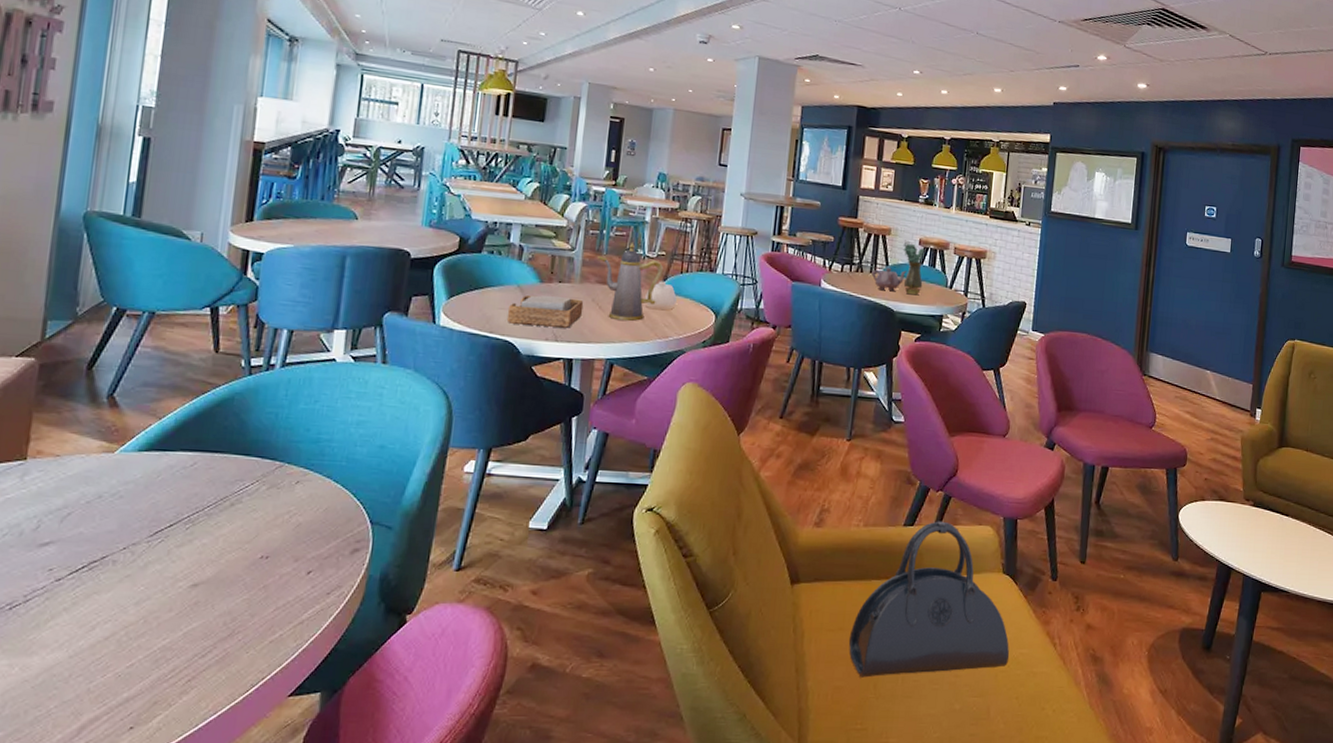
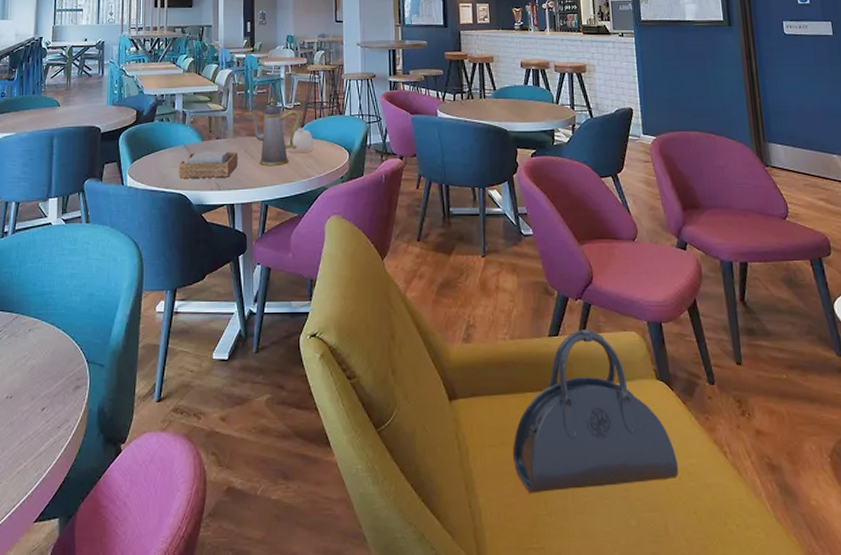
teapot: present [871,267,907,292] -> none [481,91,514,114]
vase: present [903,240,925,296] -> none [506,64,531,114]

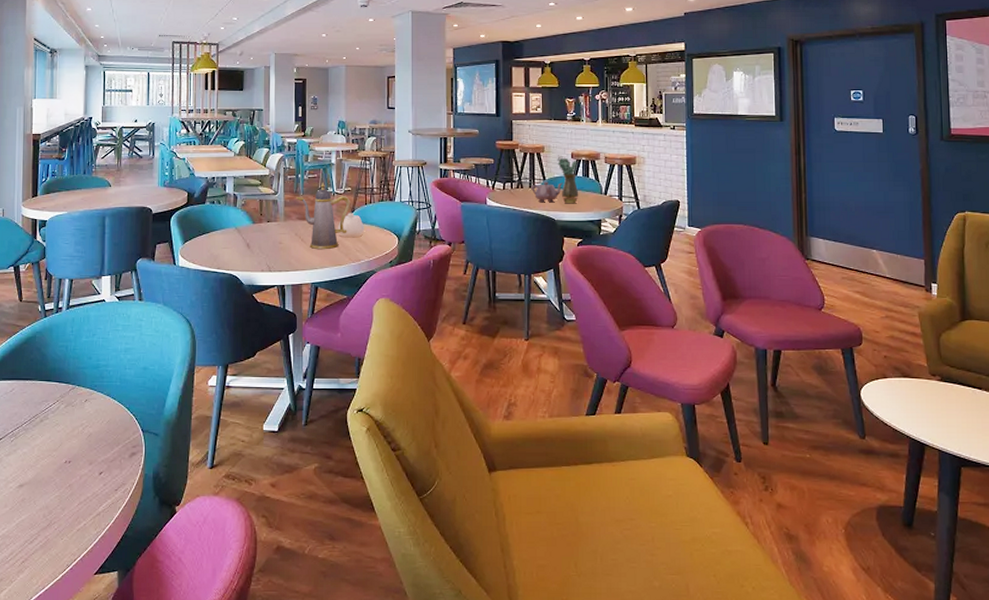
napkin holder: present [178,150,238,178] -> none [229,233,289,260]
teapot: none [481,91,514,114] -> present [531,181,563,203]
vase: none [506,64,531,114] -> present [557,155,579,204]
handbag: present [512,329,679,494] -> none [546,409,703,557]

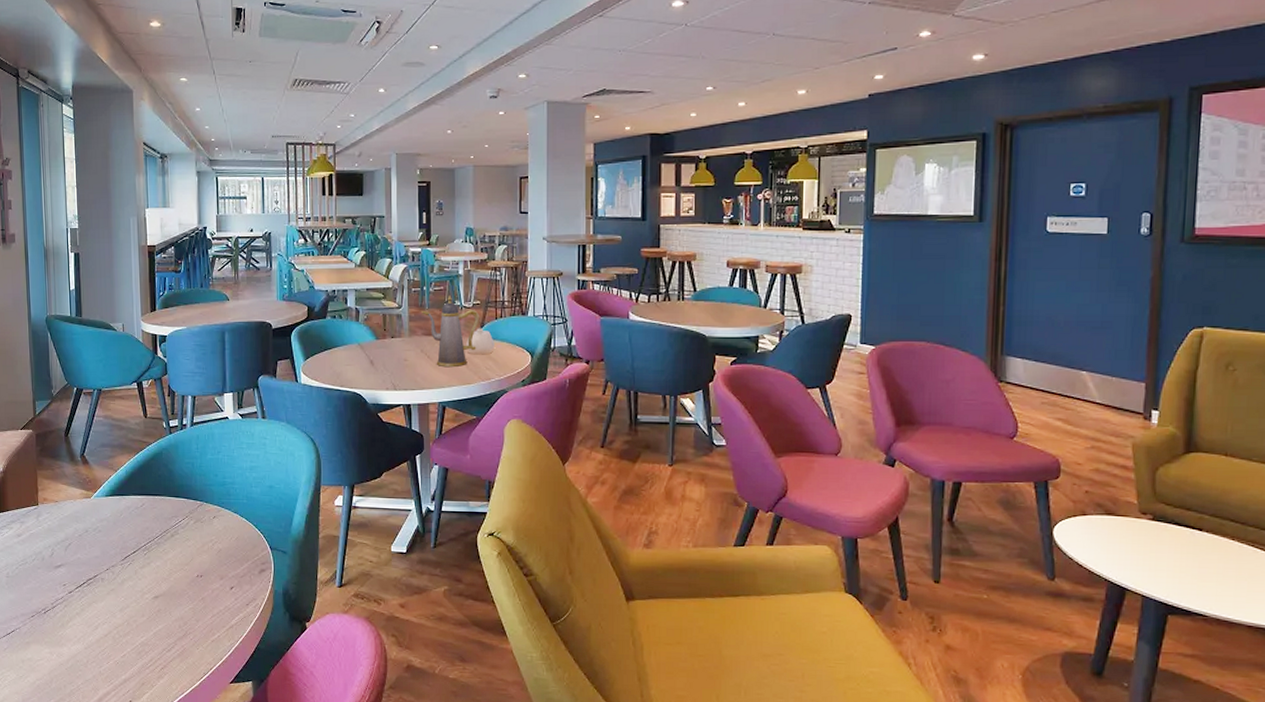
teapot: present [531,181,563,203] -> none [679,293,717,317]
vase: present [557,155,579,204] -> none [710,263,734,319]

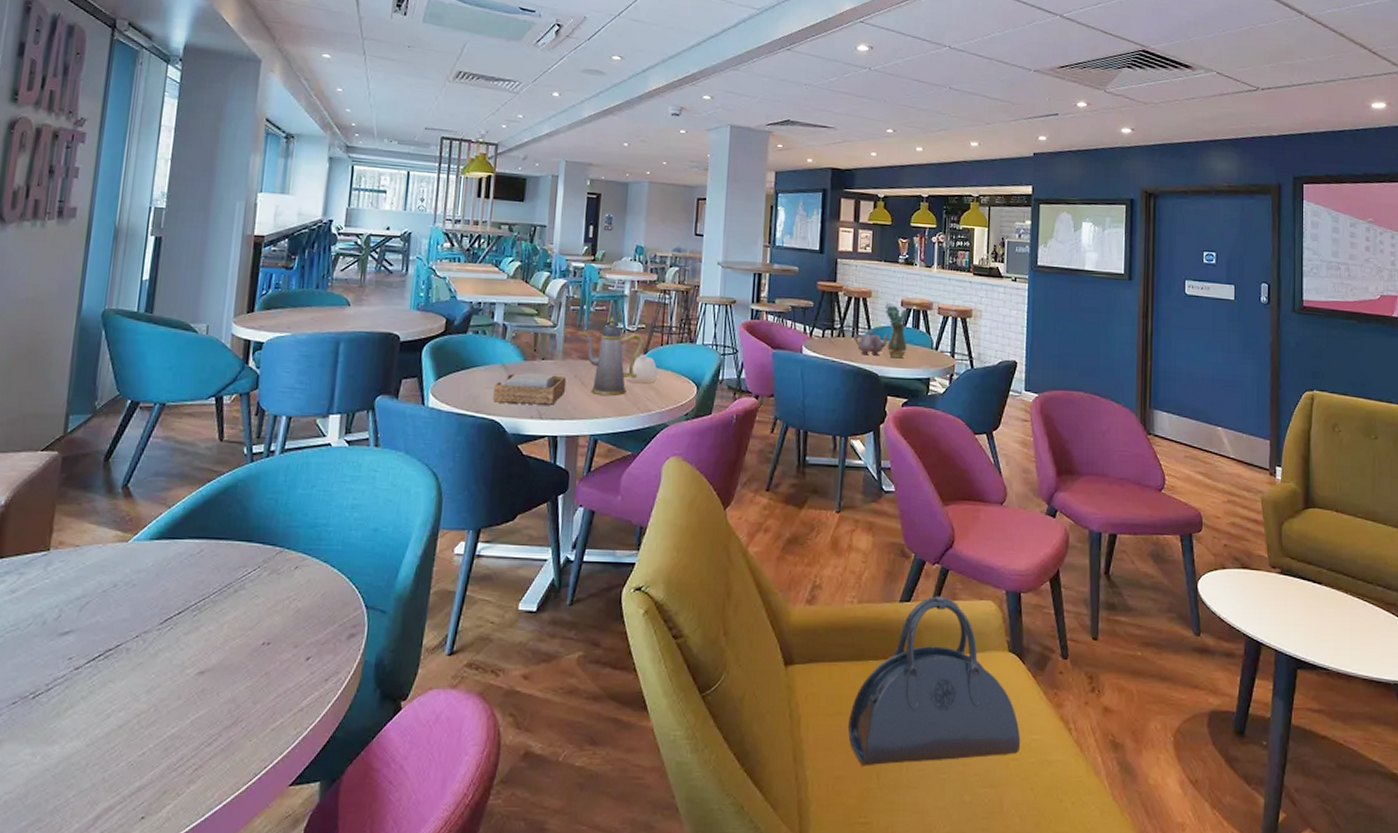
napkin holder: none [352,350,415,378] -> present [492,372,567,405]
teapot: none [679,293,717,317] -> present [853,331,890,356]
handbag: none [687,541,859,689] -> present [847,596,1021,766]
vase: none [710,263,734,319] -> present [885,302,908,359]

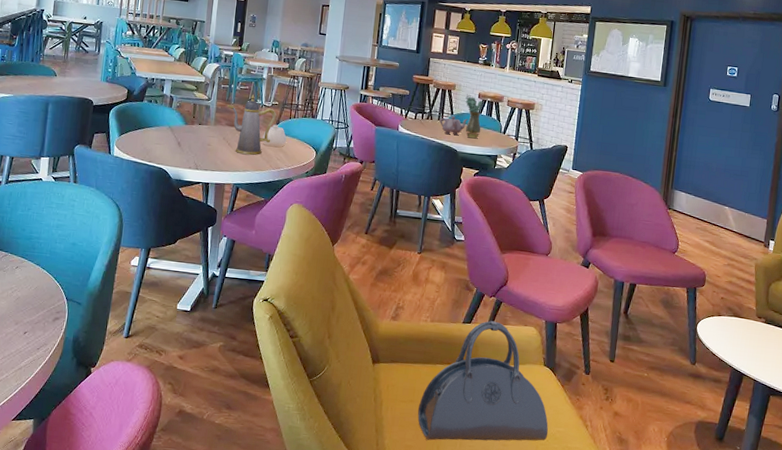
napkin holder: present [492,372,567,405] -> none [161,133,217,160]

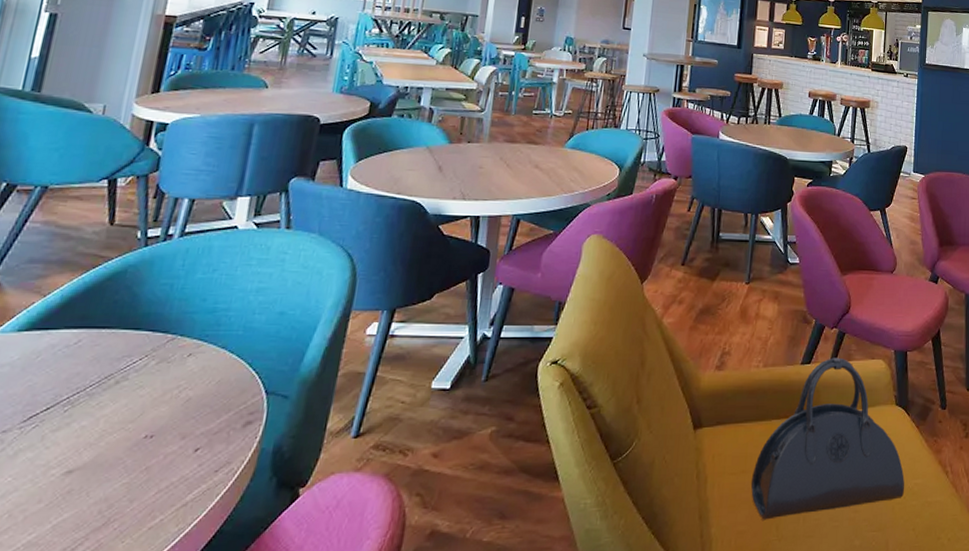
coffee pot: present [226,94,277,155] -> none [505,102,570,177]
sugar bowl: present [262,124,287,148] -> none [551,138,583,166]
teapot: present [439,116,468,136] -> none [766,118,799,141]
vase: present [465,94,483,139] -> none [794,93,814,144]

